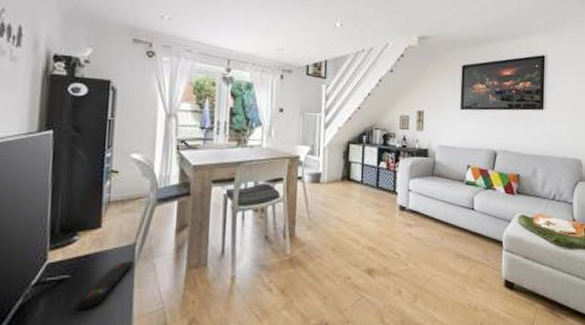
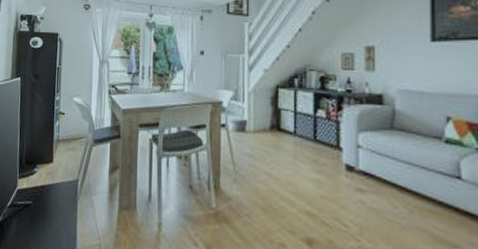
remote control: present [74,261,134,310] -> none [35,195,77,234]

